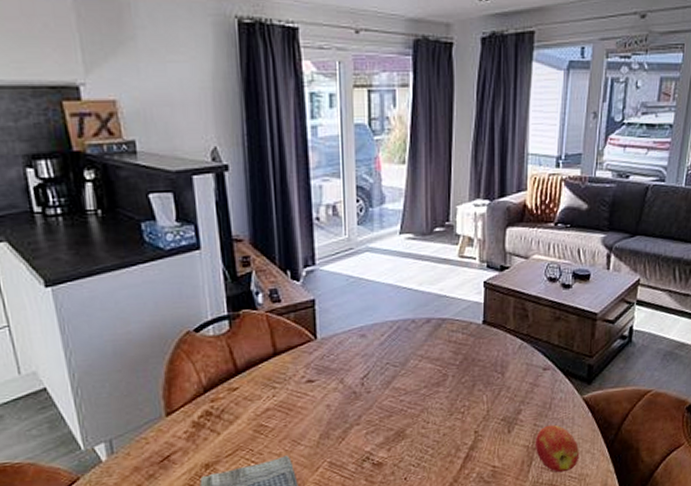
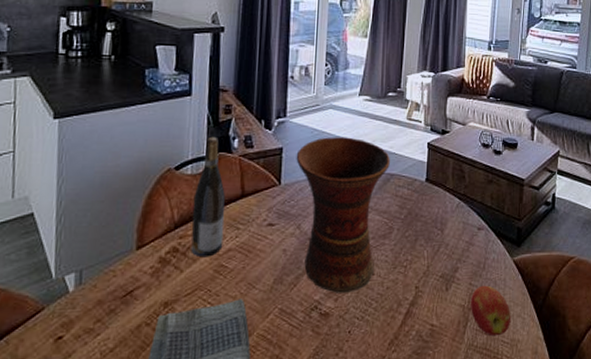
wine bottle: none [220,293,260,419] -> present [191,136,225,258]
vase: none [331,282,440,444] -> present [296,137,390,293]

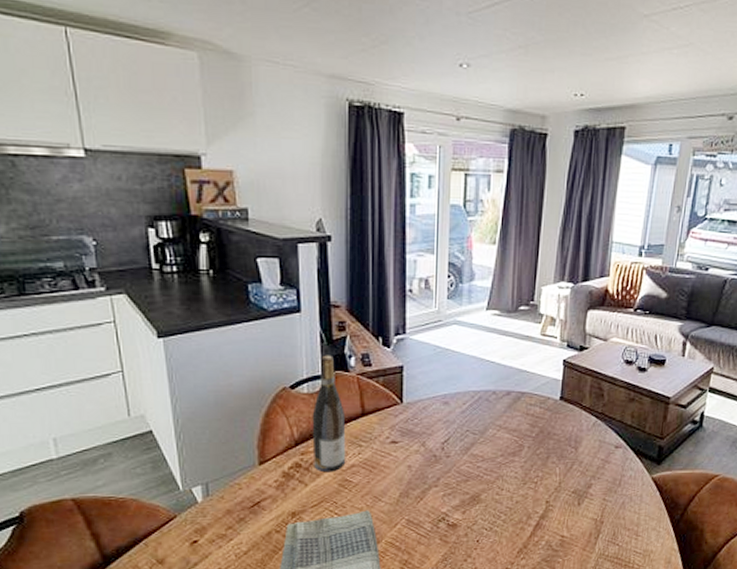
vase: present [296,137,390,293] -> none [418,354,521,507]
apple: present [470,285,511,337] -> none [602,500,646,547]

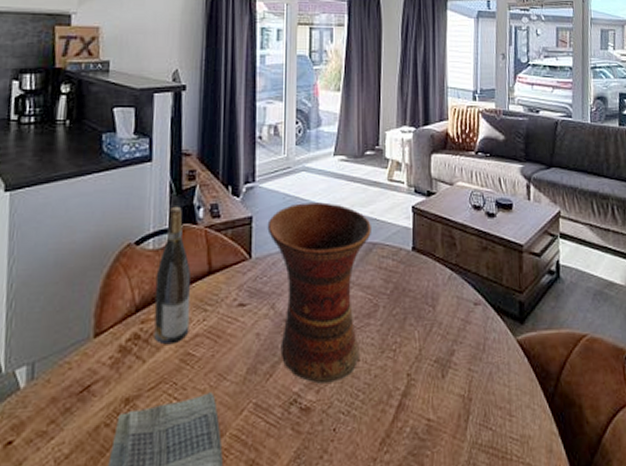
vase: none [418,354,521,507] -> present [267,202,371,384]

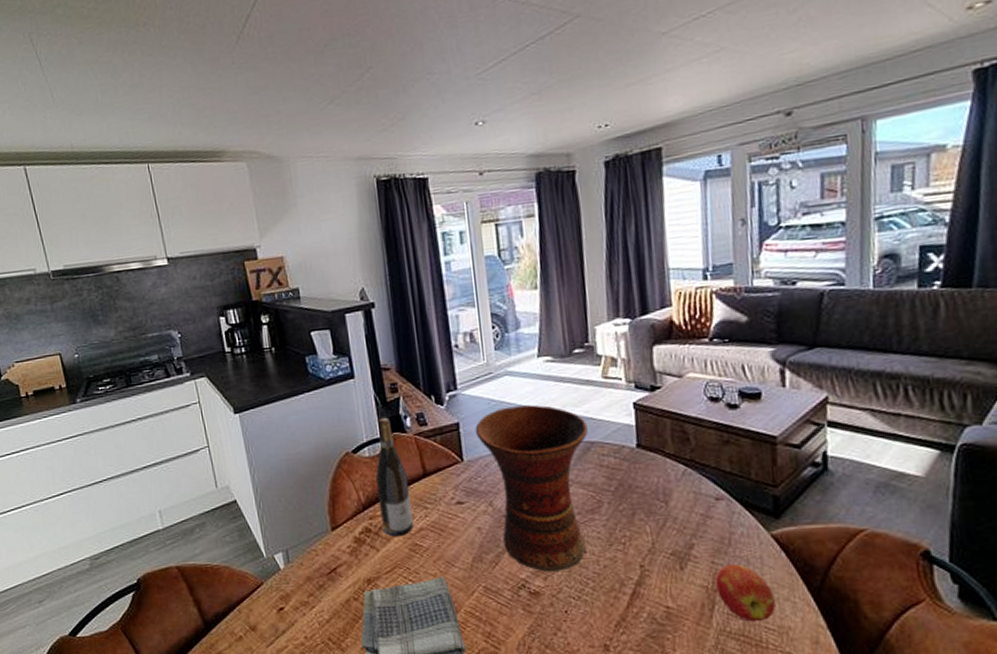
apple: none [470,370,520,432] -> present [715,564,776,622]

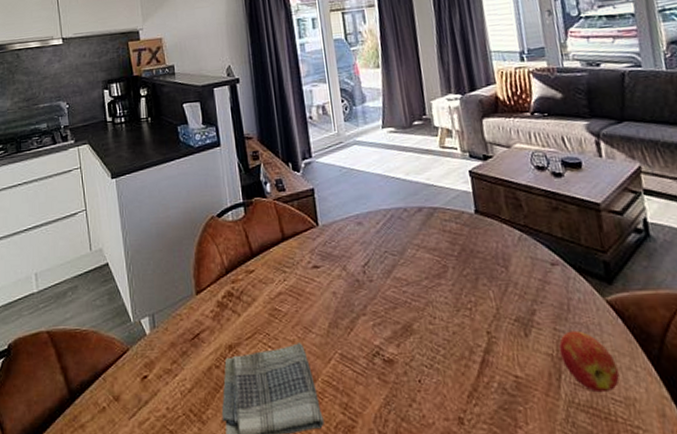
wine bottle: present [375,417,414,537] -> none [238,183,273,302]
vase: present [475,404,588,572] -> none [328,172,435,338]

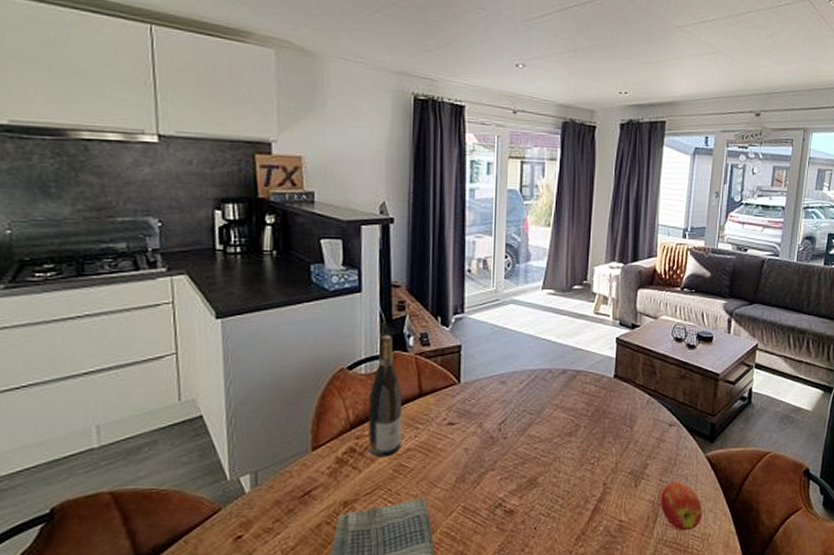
wine bottle: none [238,183,273,302] -> present [368,334,403,458]

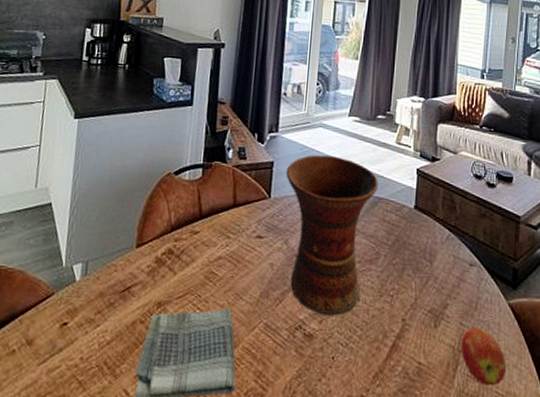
wine bottle: present [368,334,403,458] -> none [184,145,219,263]
vase: none [476,333,576,491] -> present [286,154,378,316]

